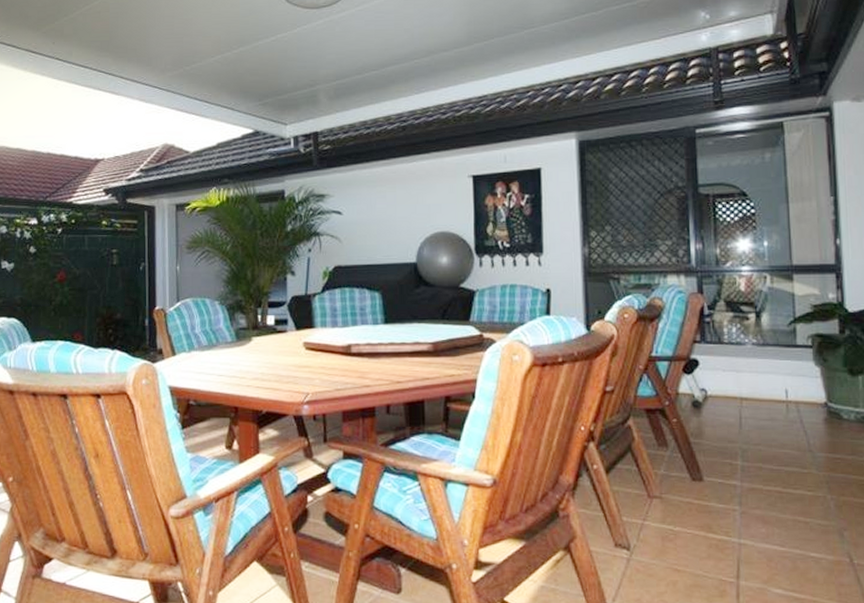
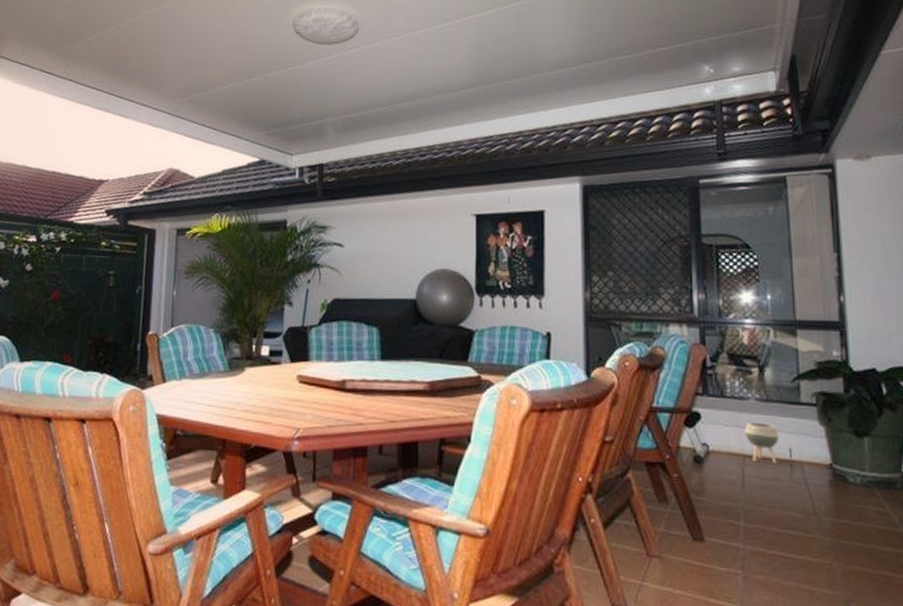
planter: none [741,366,776,404] -> present [744,422,780,463]

